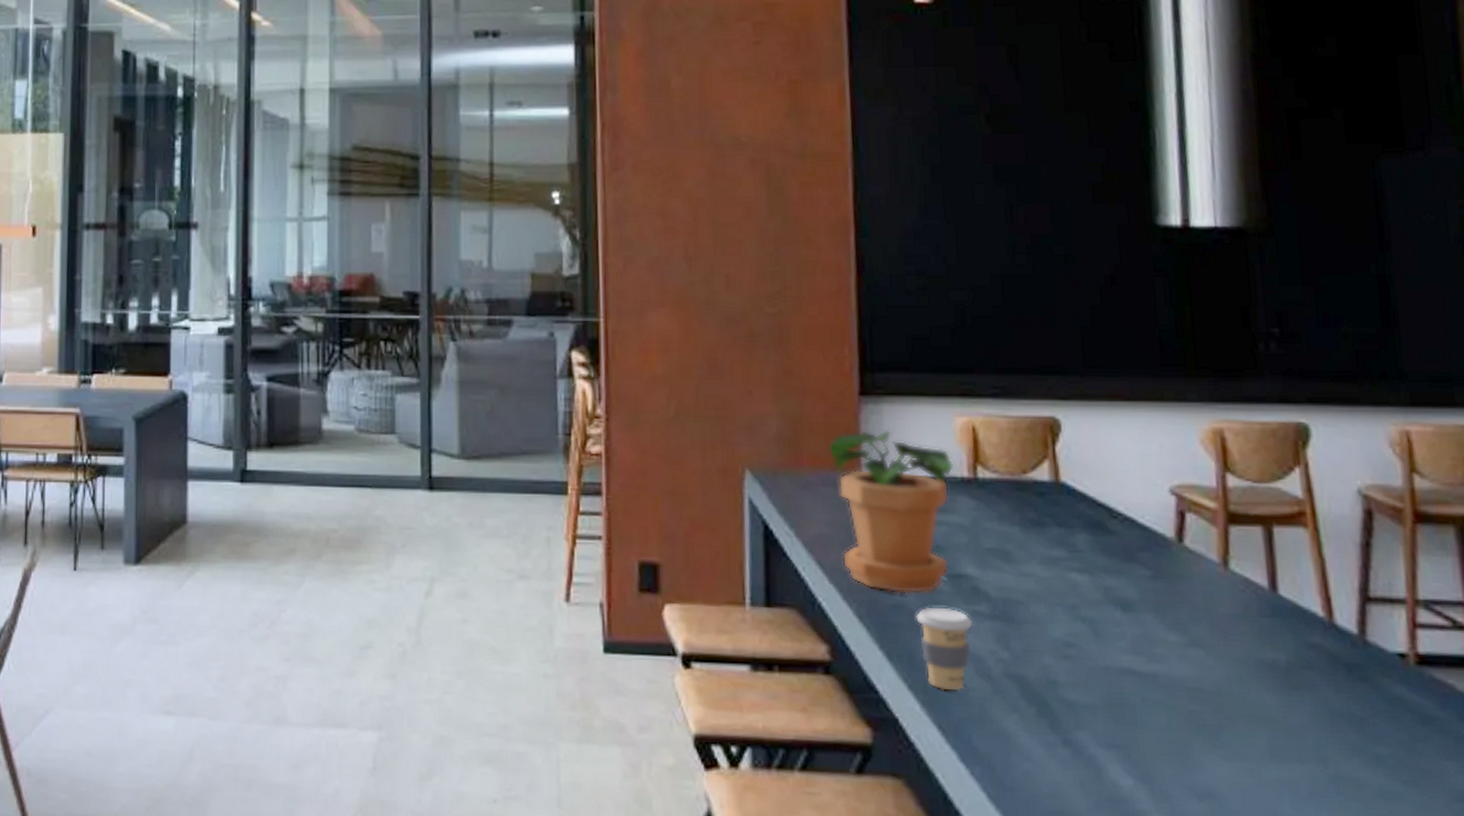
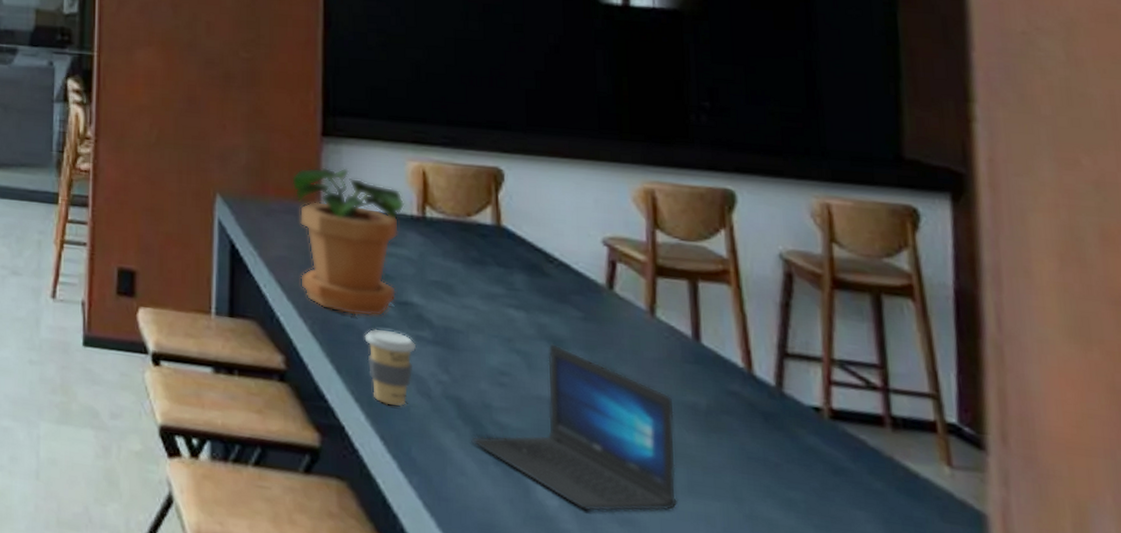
laptop: none [1036,608,1259,788] -> present [471,344,677,512]

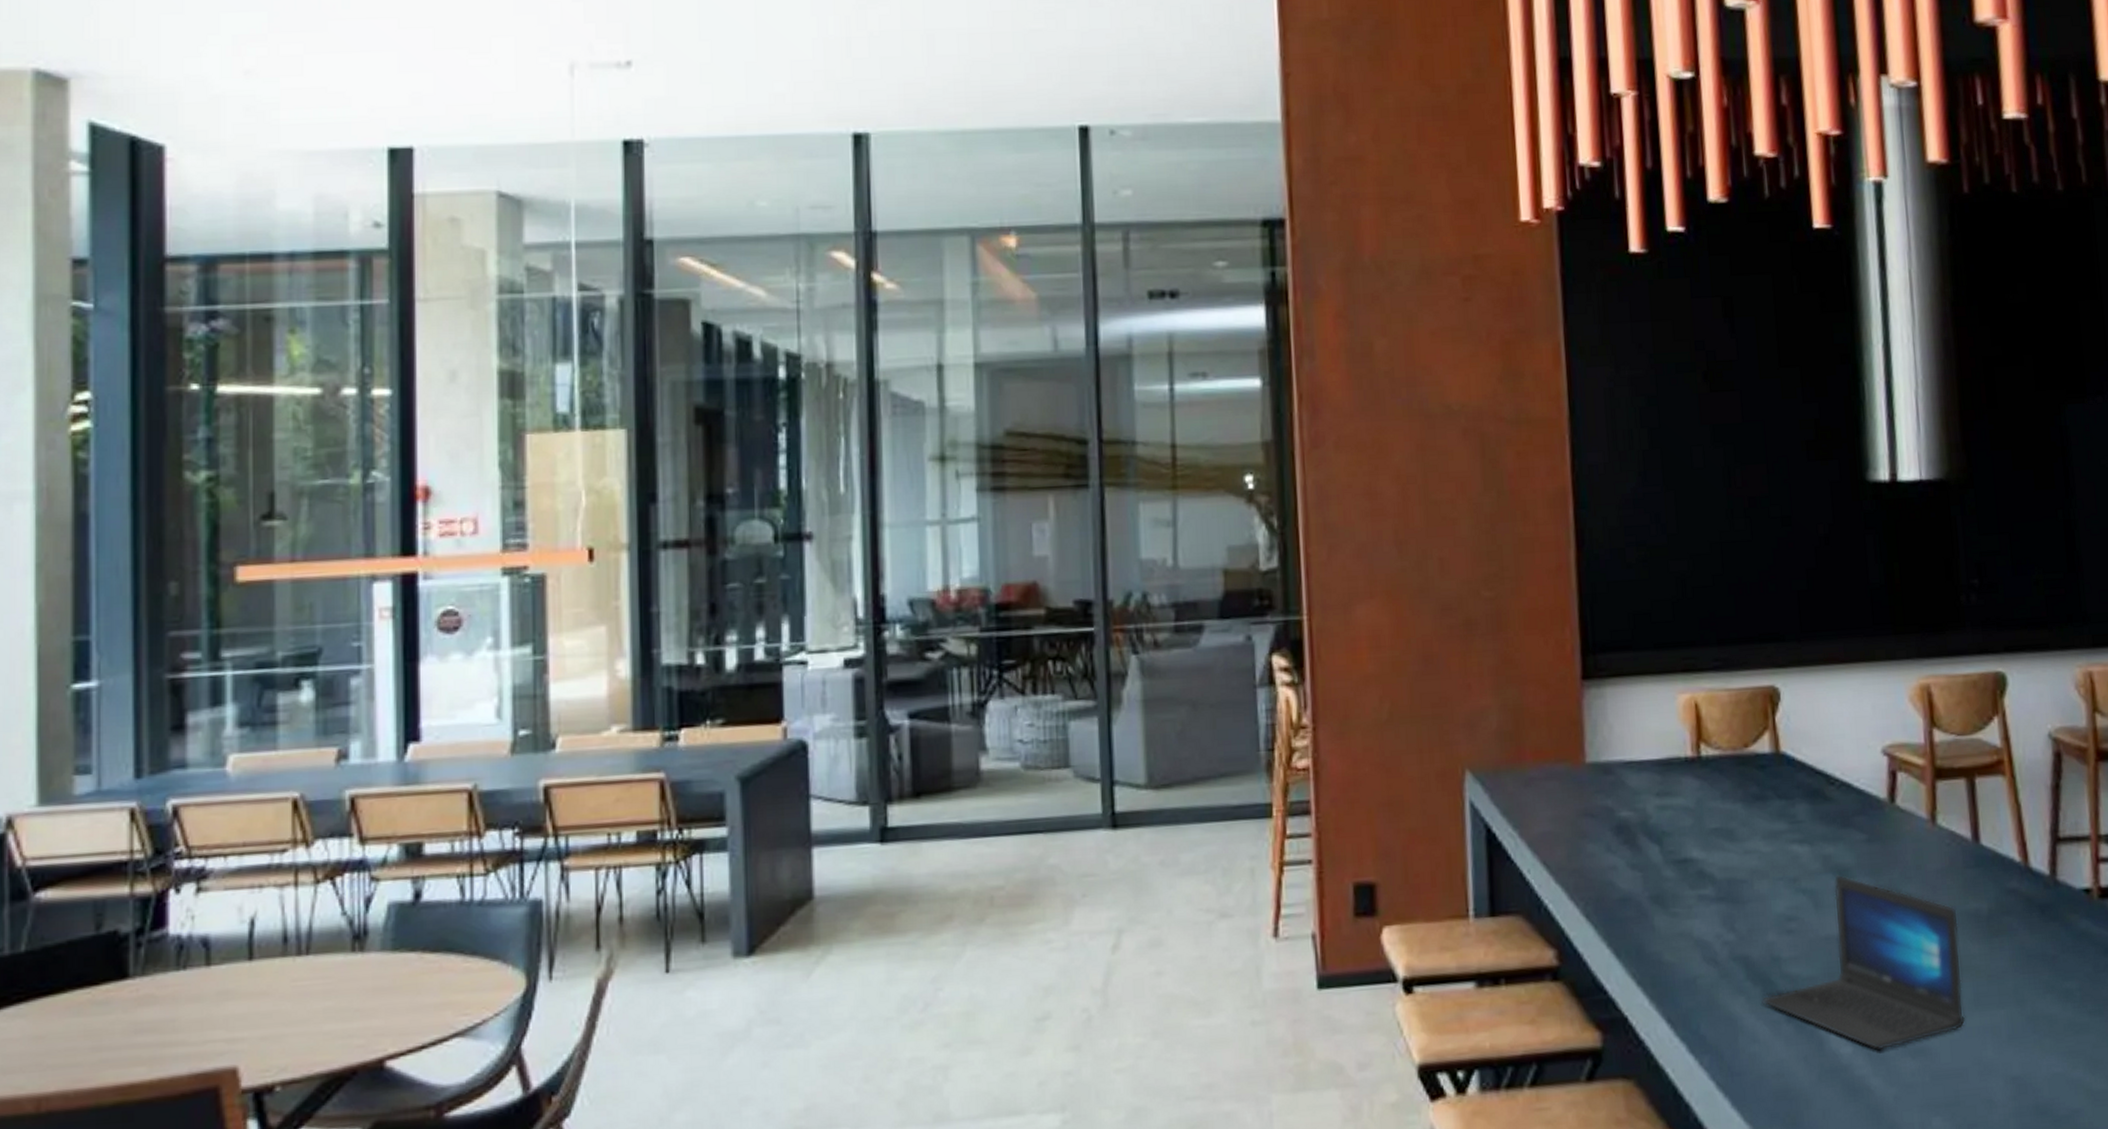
potted plant: present [291,167,405,317] -> none [1550,713,1678,887]
coffee cup: present [364,328,417,407] -> none [1643,895,1700,982]

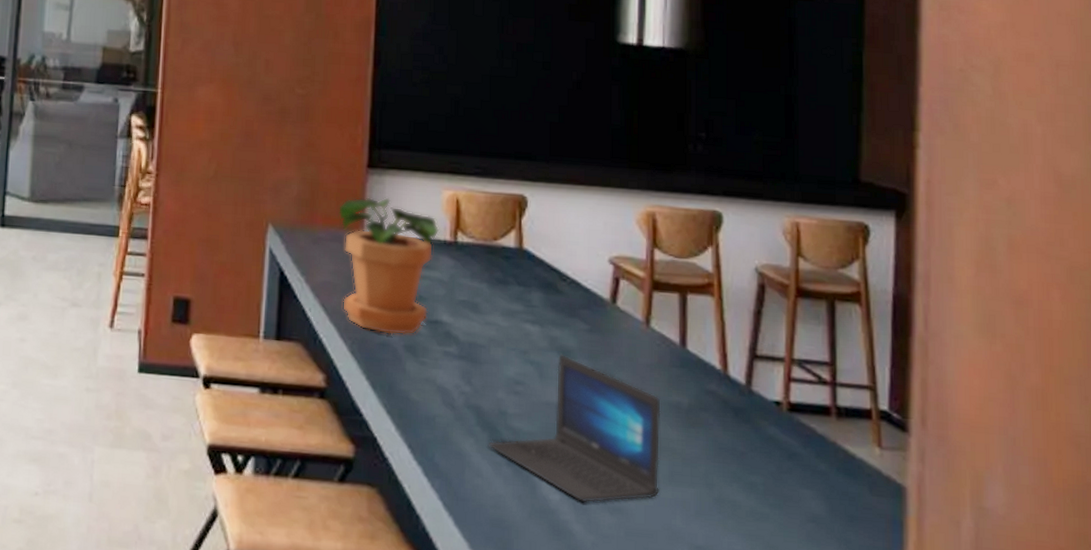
potted plant: none [1550,713,1678,887] -> present [338,197,440,335]

